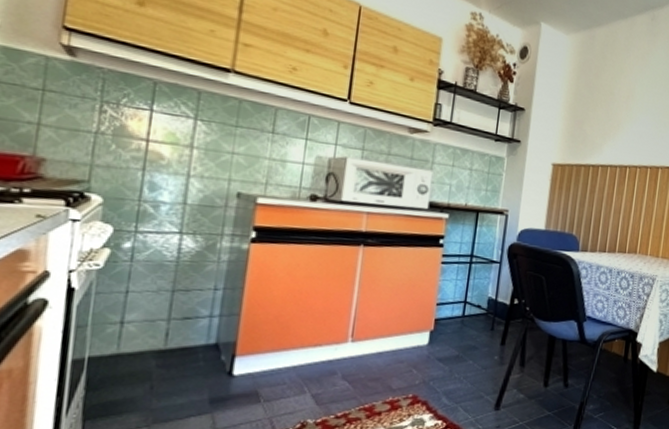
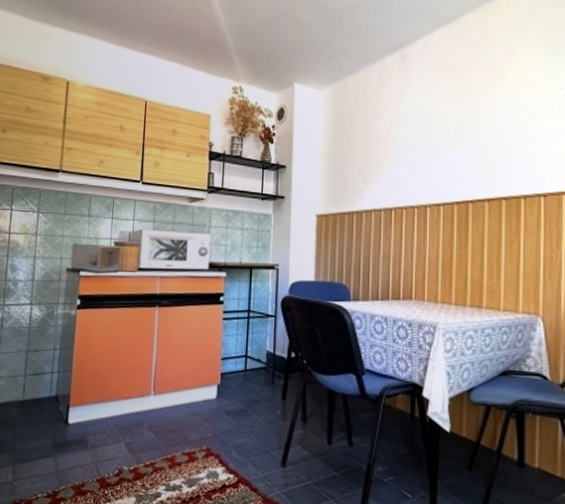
toaster: none [243,164,318,205] -> present [70,244,122,275]
jar: none [307,165,343,205] -> present [114,240,140,272]

